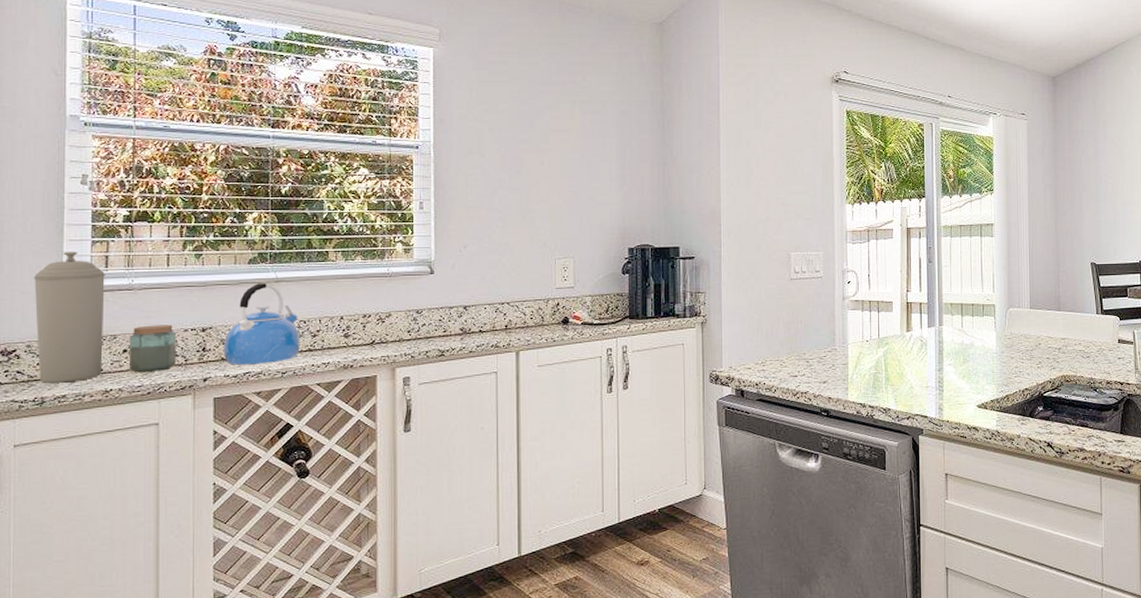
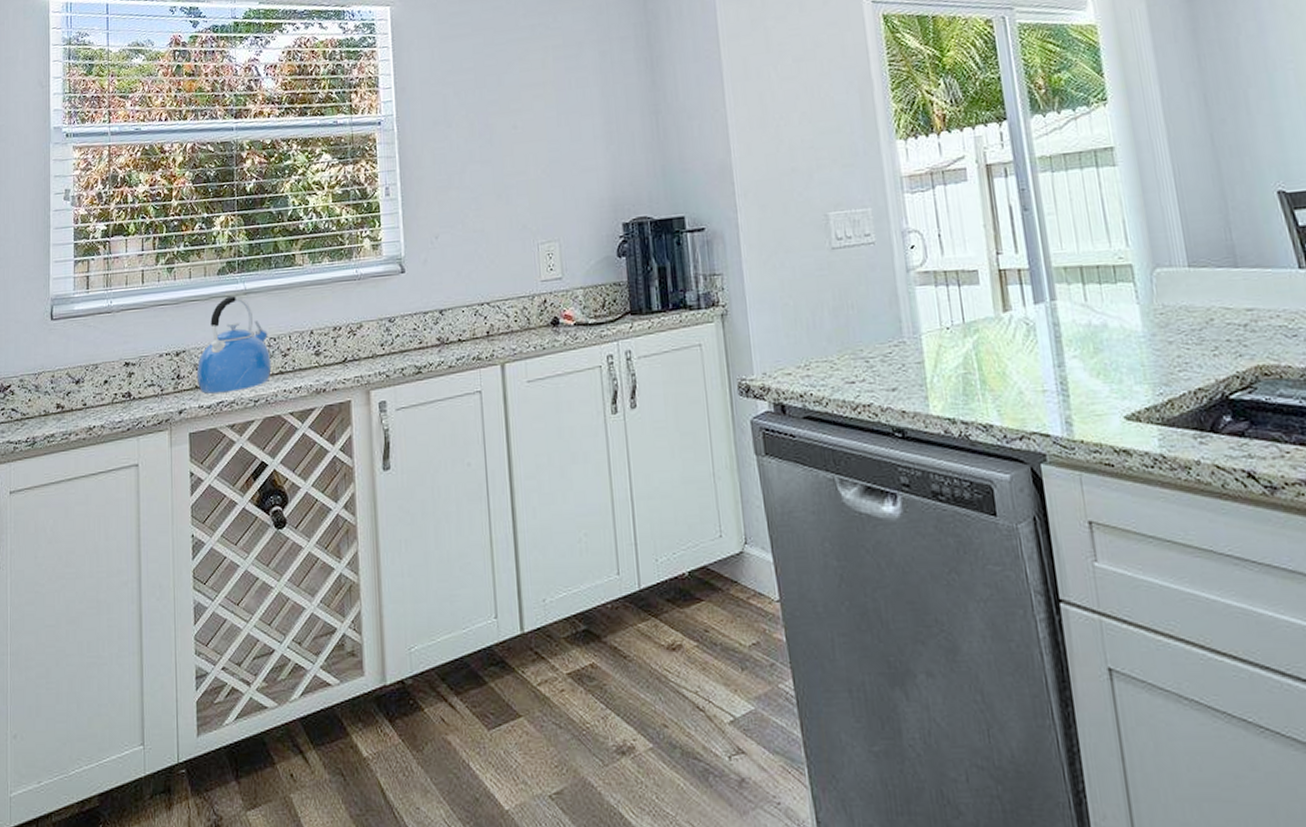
canister: present [34,252,106,383] -> none [25,274,88,421]
peanut butter: present [130,324,176,373] -> none [110,349,153,406]

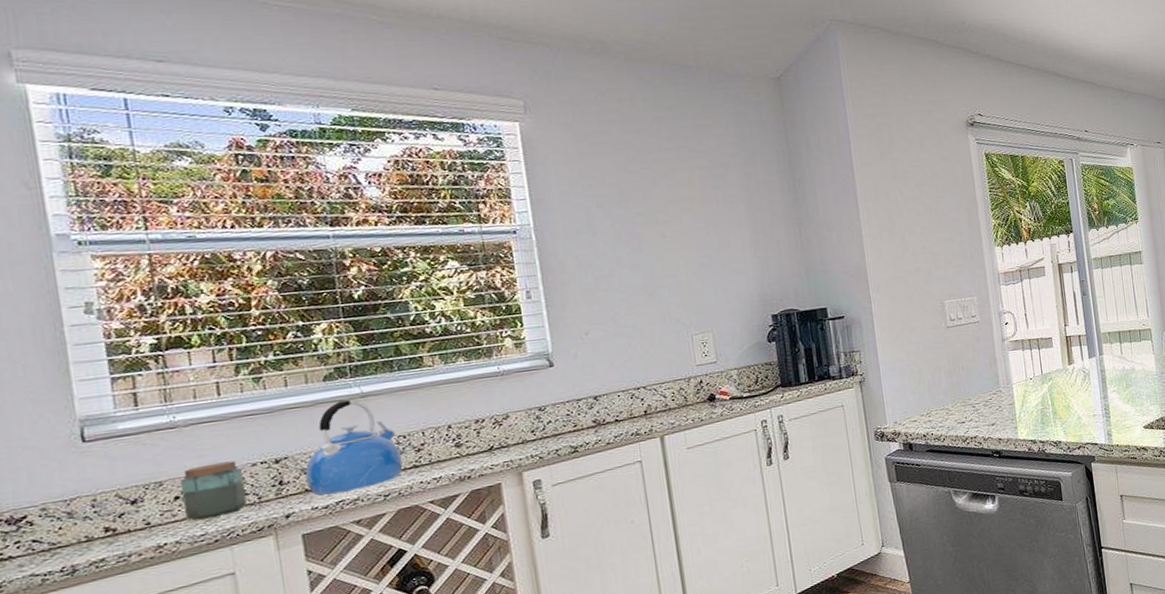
peanut butter: none [110,349,153,406] -> present [181,460,247,520]

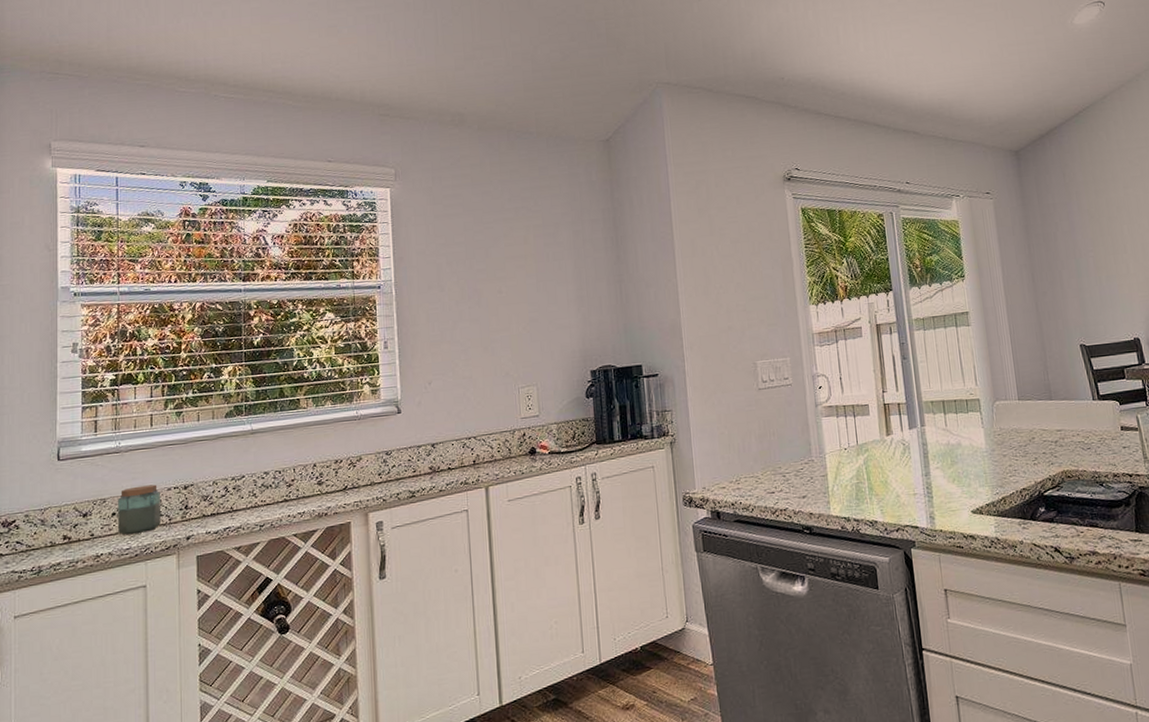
kettle: present [305,400,403,496] -> none [204,436,277,521]

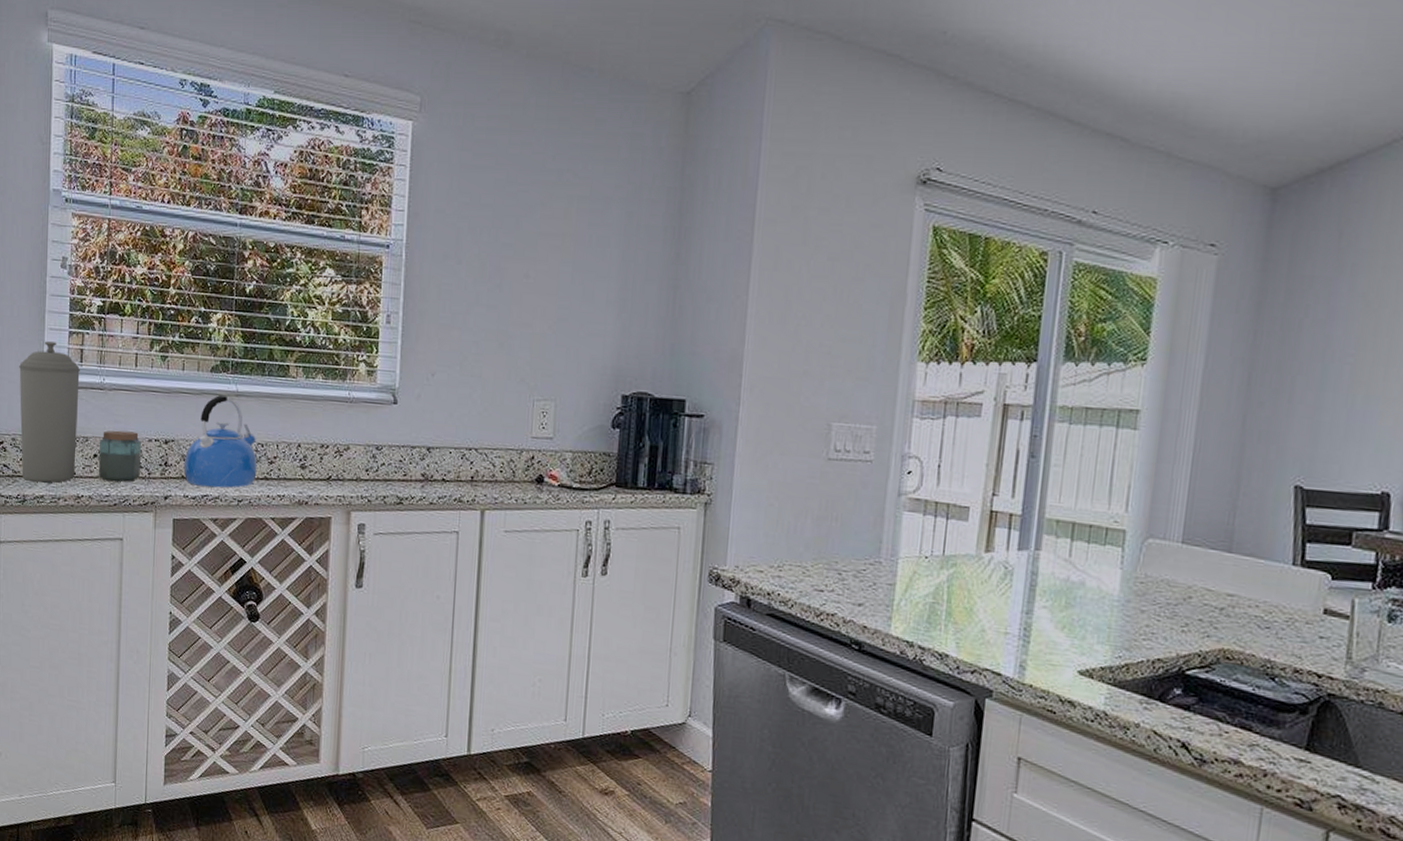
canister: none [31,419,96,552] -> present [19,341,81,483]
kettle: none [204,436,277,521] -> present [183,395,258,488]

